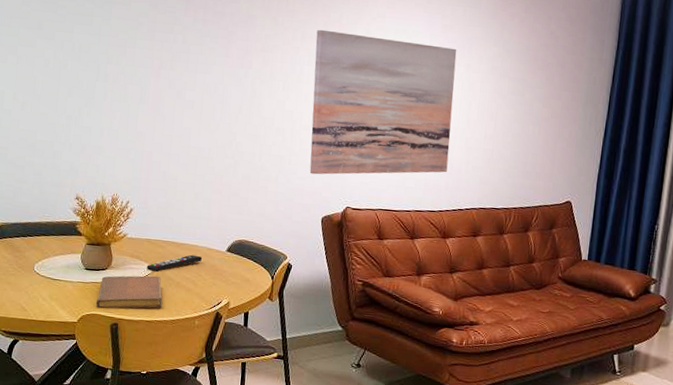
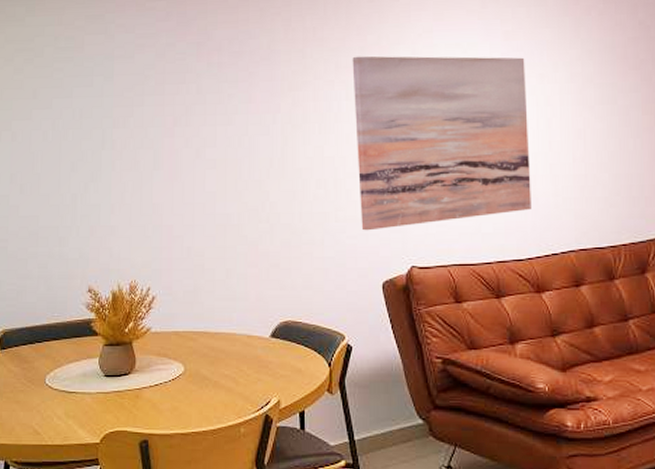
notebook: present [95,275,162,309] -> none [120,376,199,424]
remote control: present [146,254,203,271] -> none [176,345,243,370]

